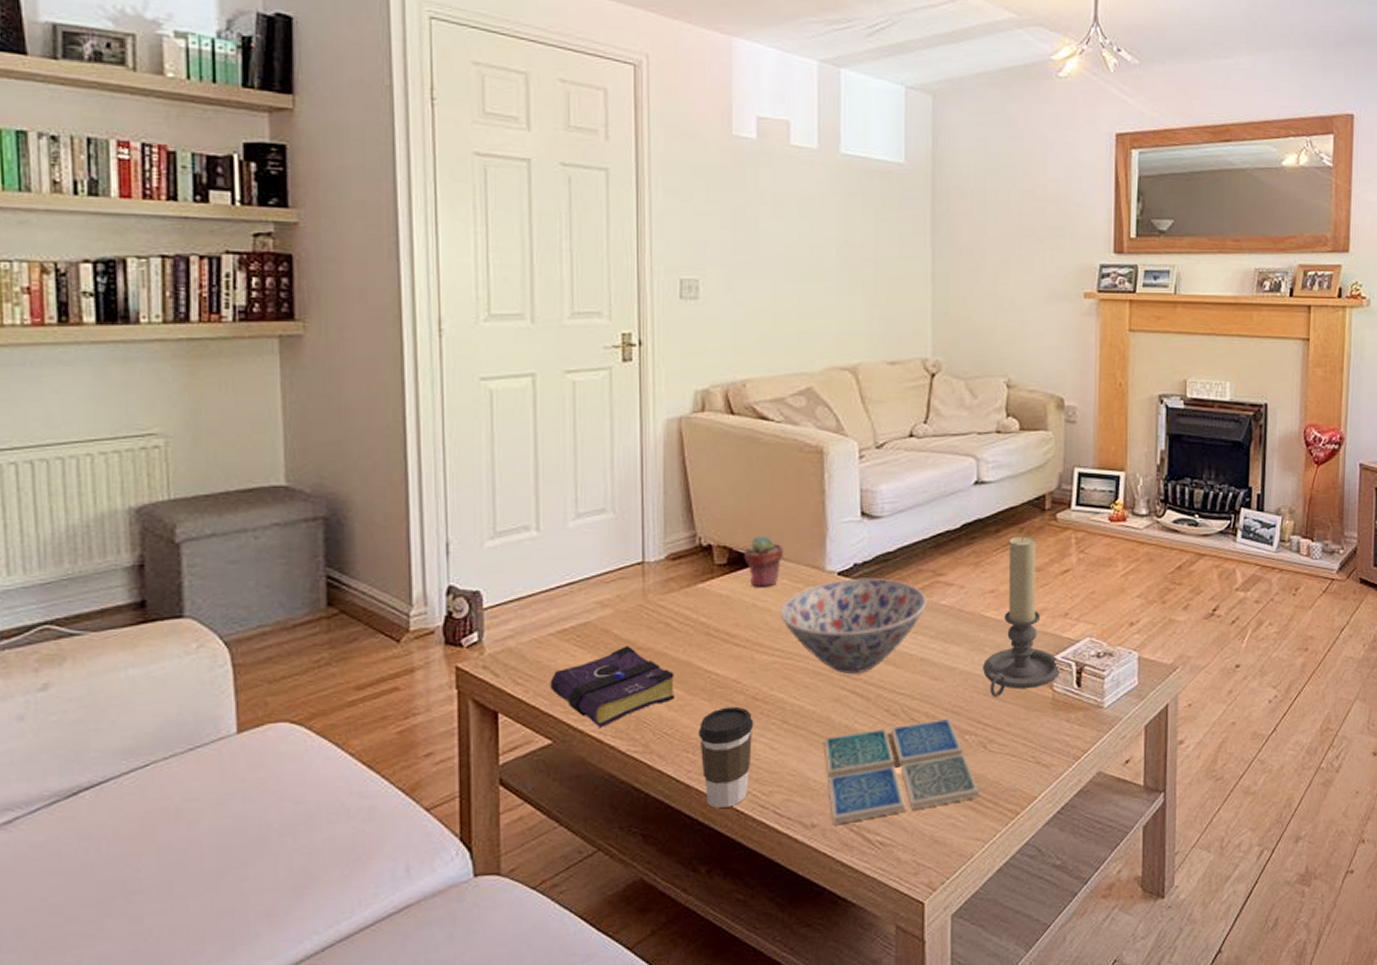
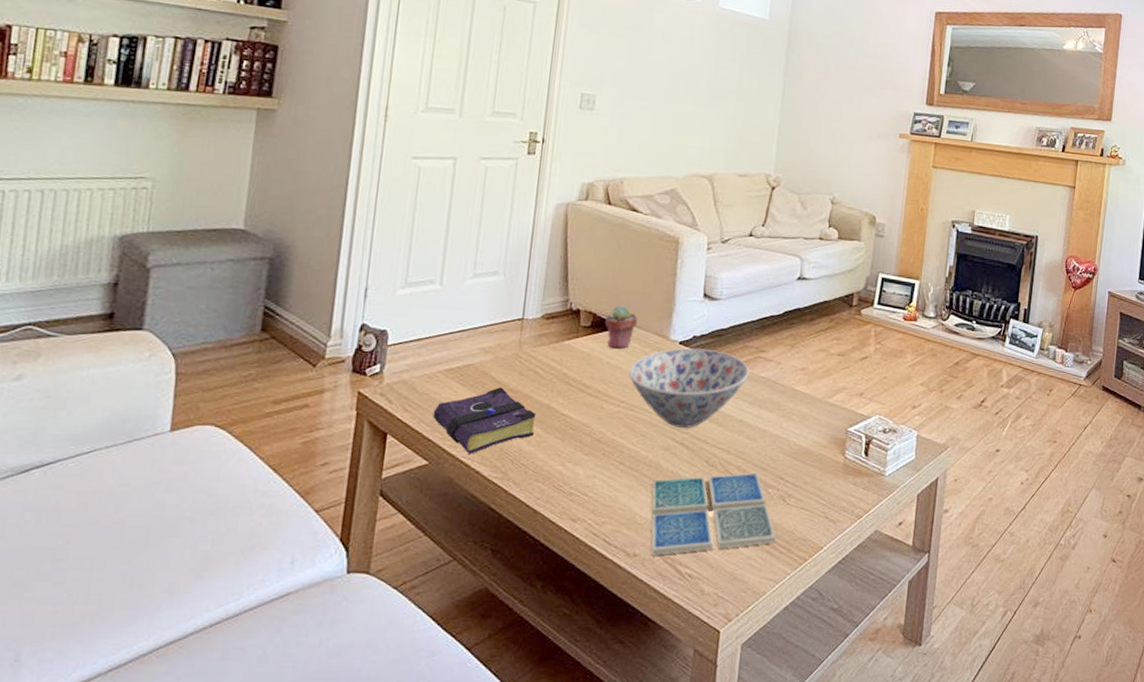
coffee cup: present [697,706,754,808] -> none [548,446,597,532]
candle holder: present [983,536,1060,698] -> none [789,325,852,459]

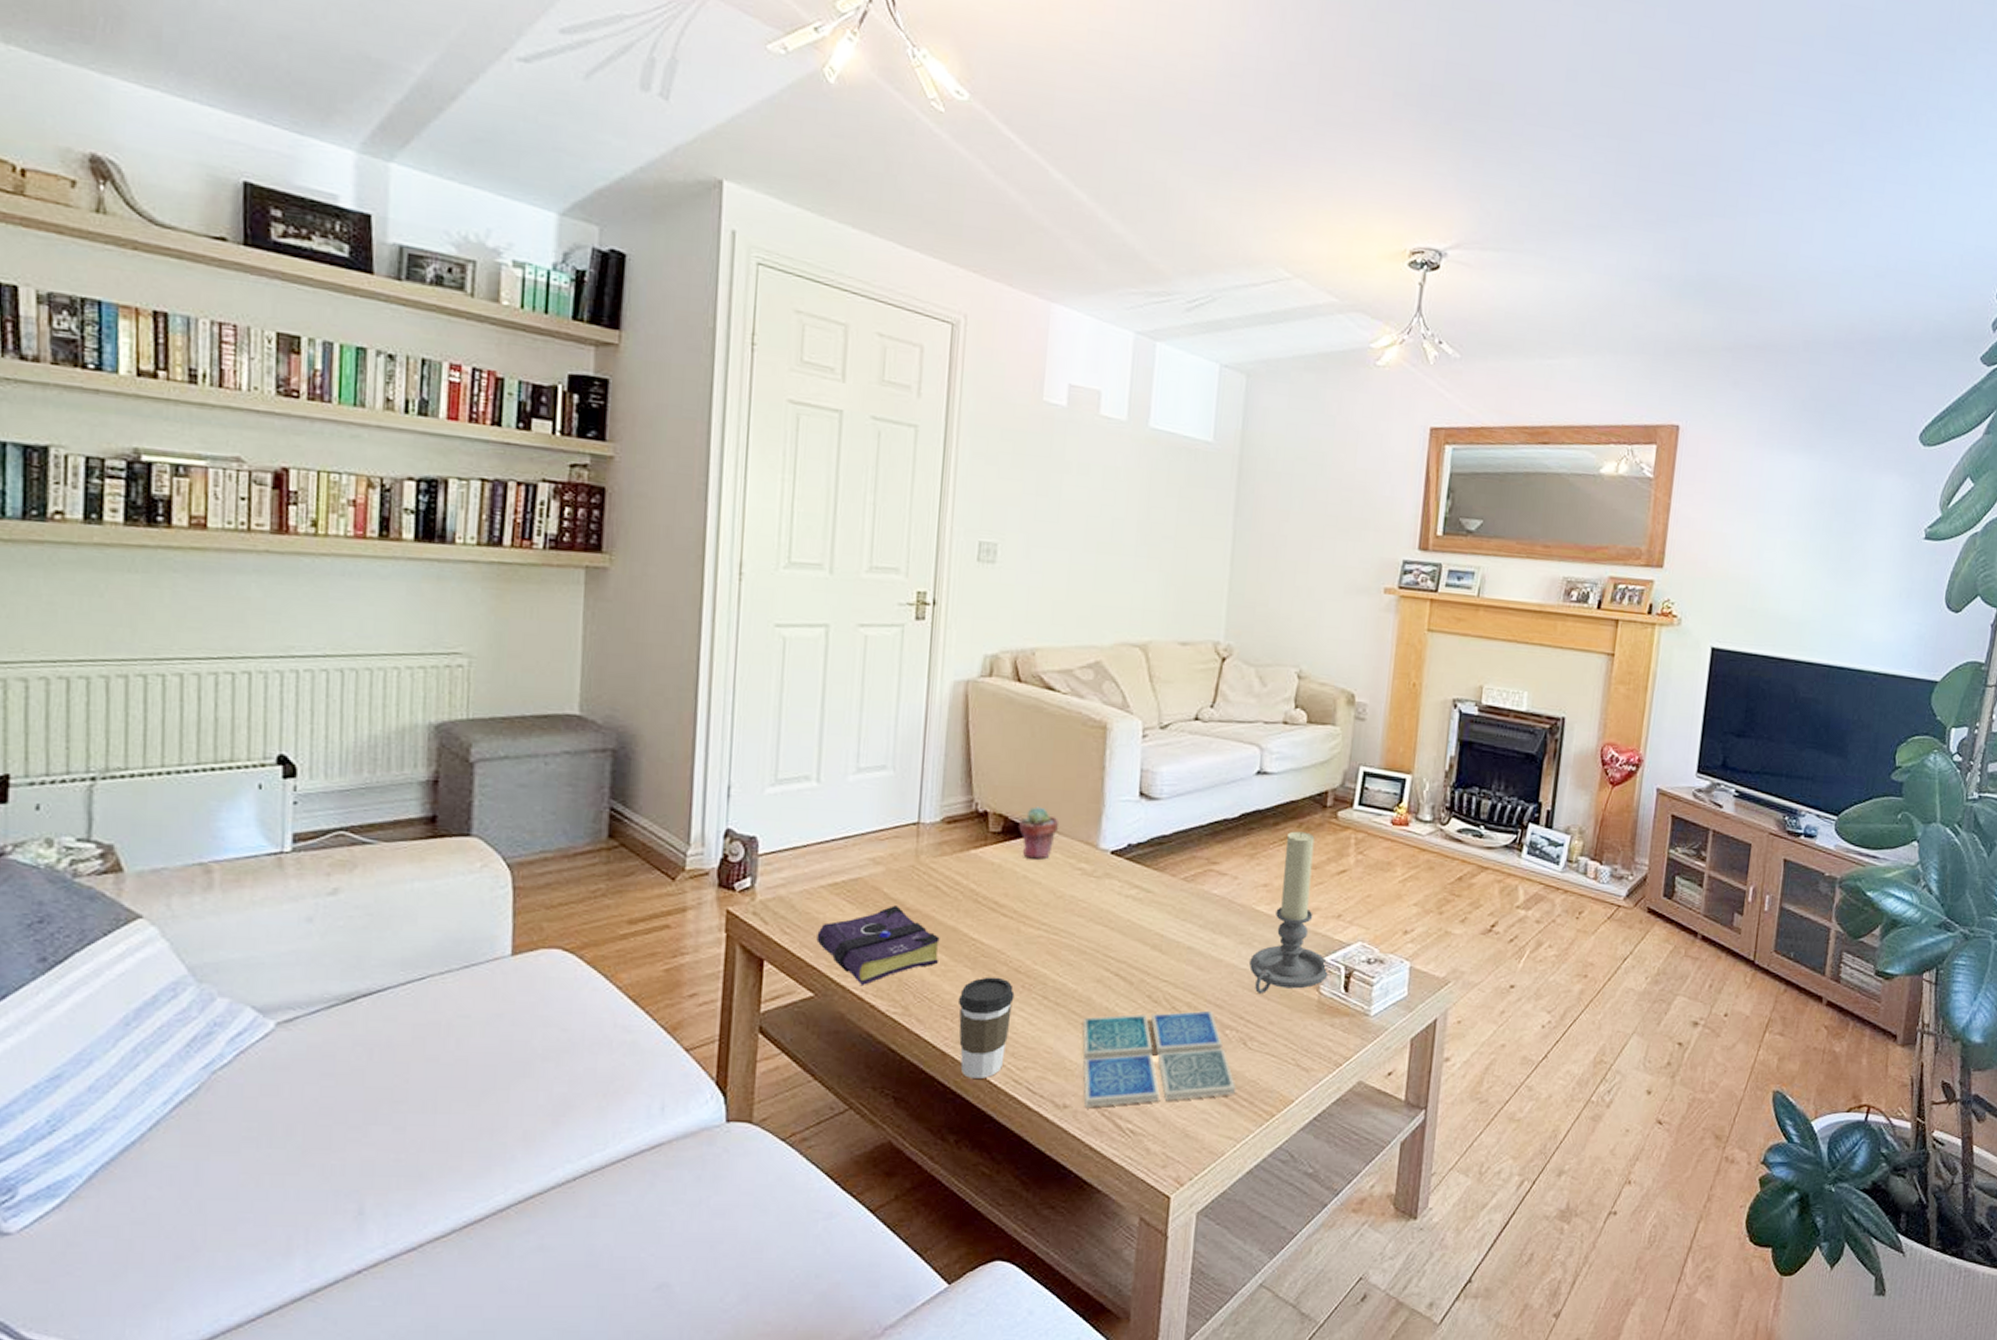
coffee cup: none [548,446,597,532] -> present [957,976,1015,1079]
bowl: present [628,348,750,428] -> none [1049,858,1199,956]
candle holder: none [789,325,852,459] -> present [1249,831,1328,995]

